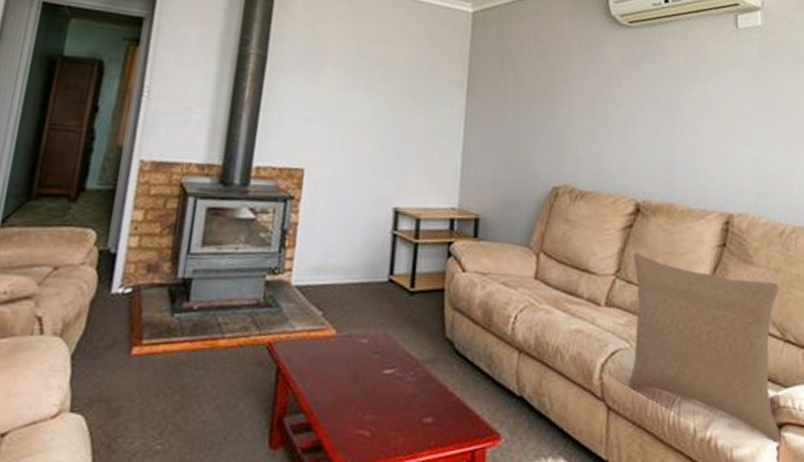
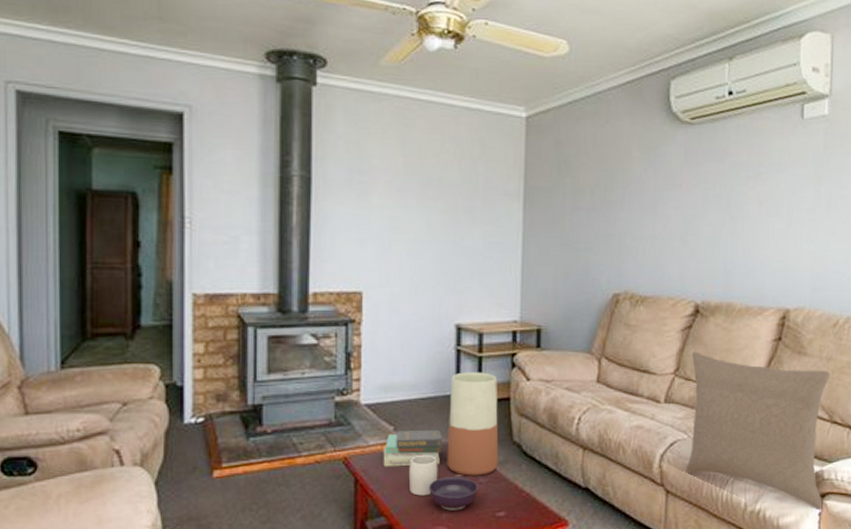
books: none [307,317,372,359] -> present [383,429,443,467]
mug: none [332,345,365,393] -> present [408,454,438,496]
bowl: none [353,372,406,412] -> present [429,476,478,511]
vase: none [374,258,433,374] -> present [447,372,499,476]

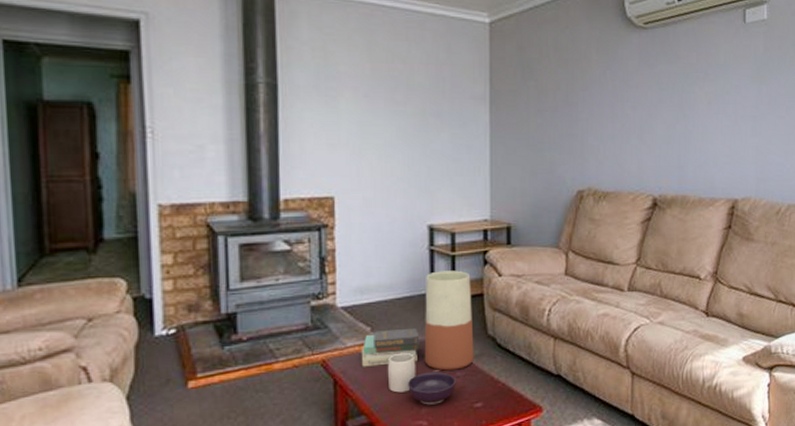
pillow: present [686,351,831,509] -> none [650,241,775,381]

